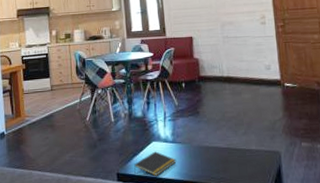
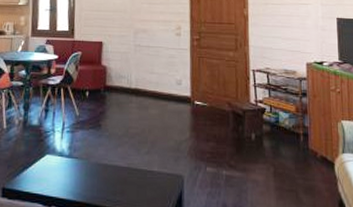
notepad: present [134,151,177,176] -> none [22,165,71,194]

